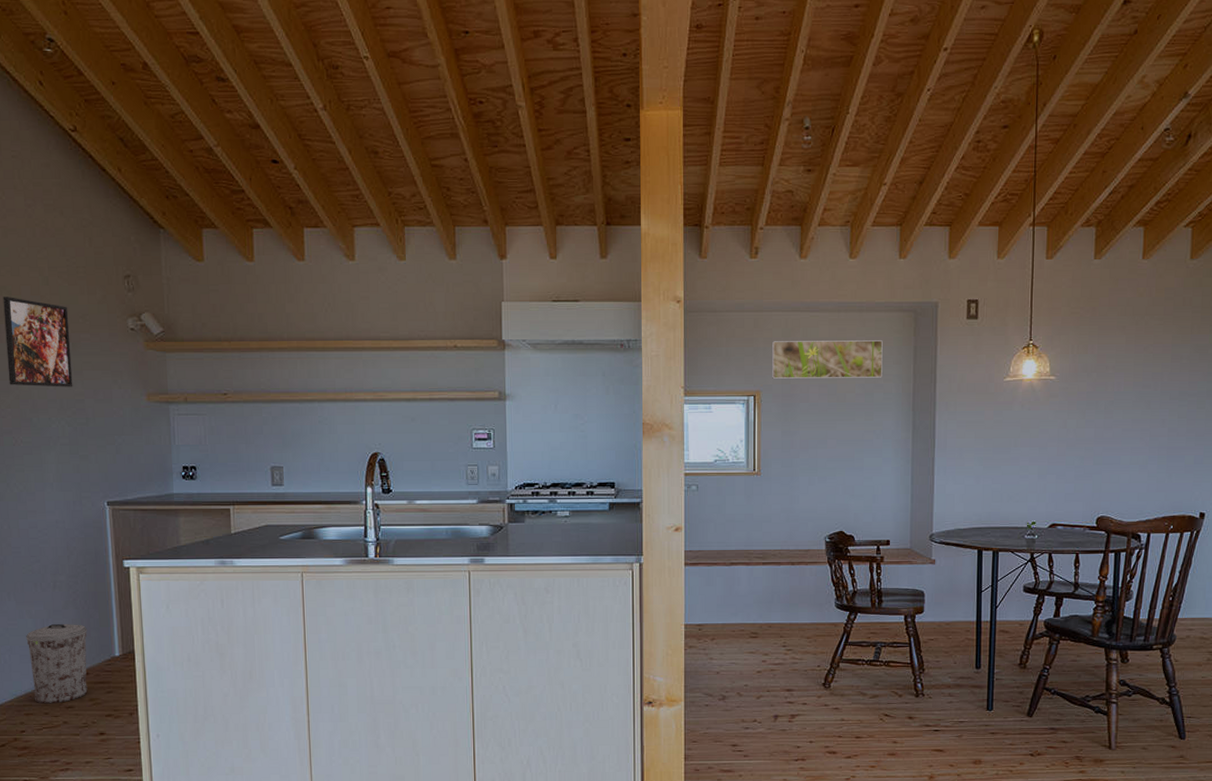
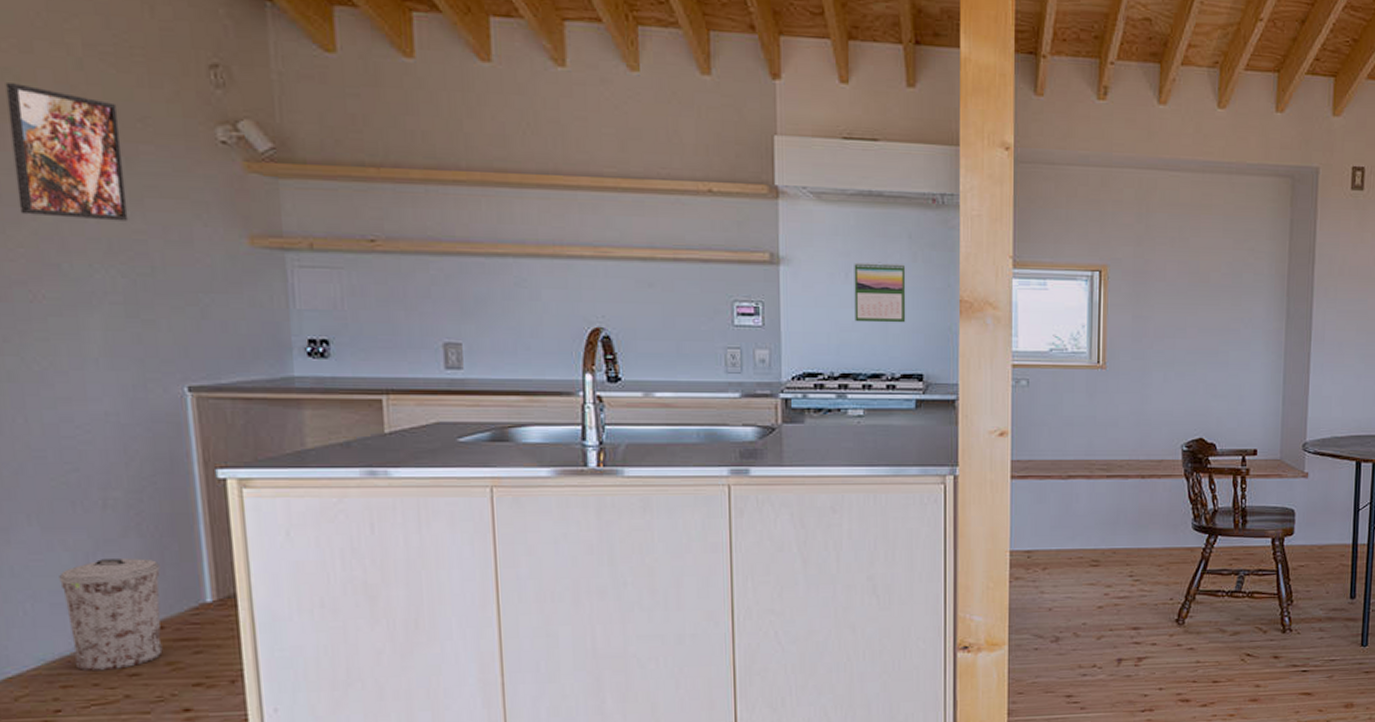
calendar: none [561,395,601,443] -> present [854,262,906,323]
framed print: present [772,340,883,379] -> none [1122,204,1254,255]

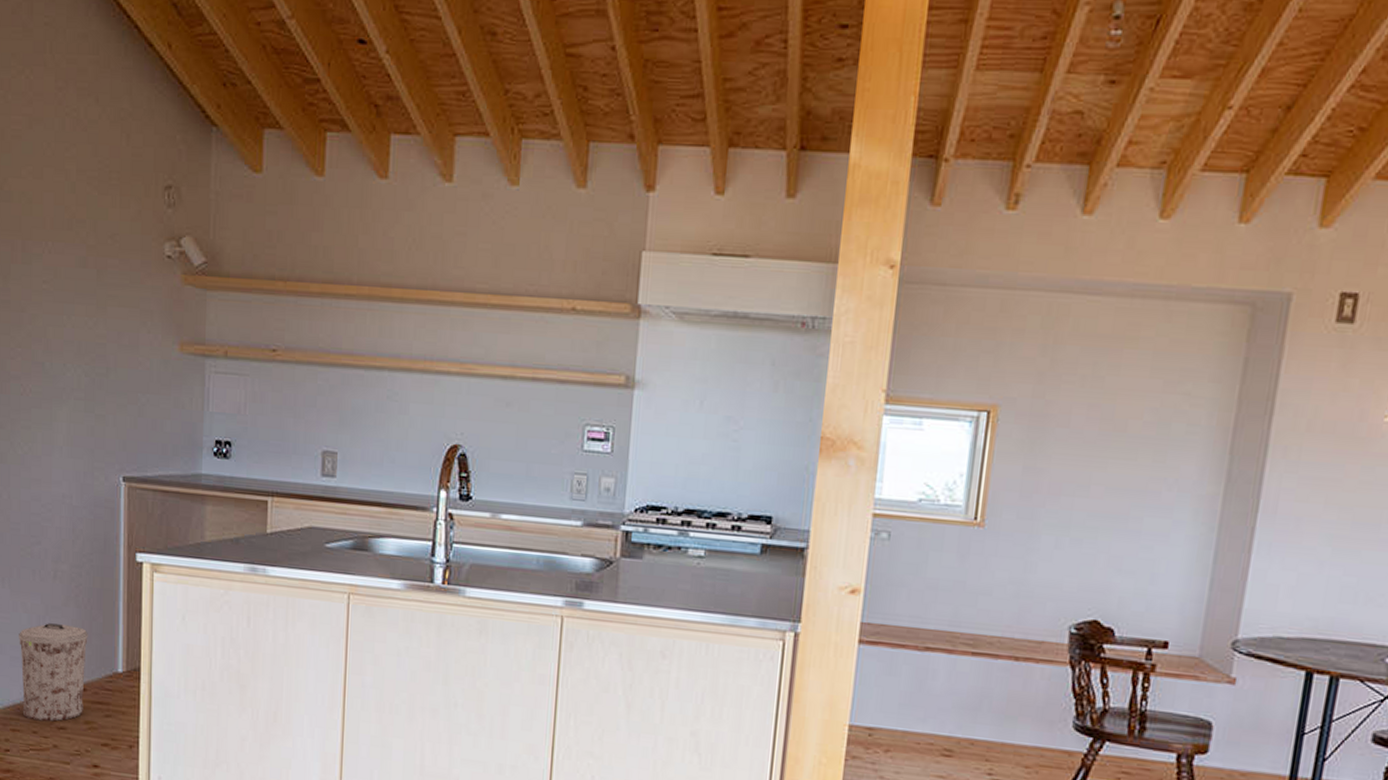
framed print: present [5,83,129,221] -> none [21,205,96,327]
calendar: present [854,262,906,323] -> none [705,390,765,459]

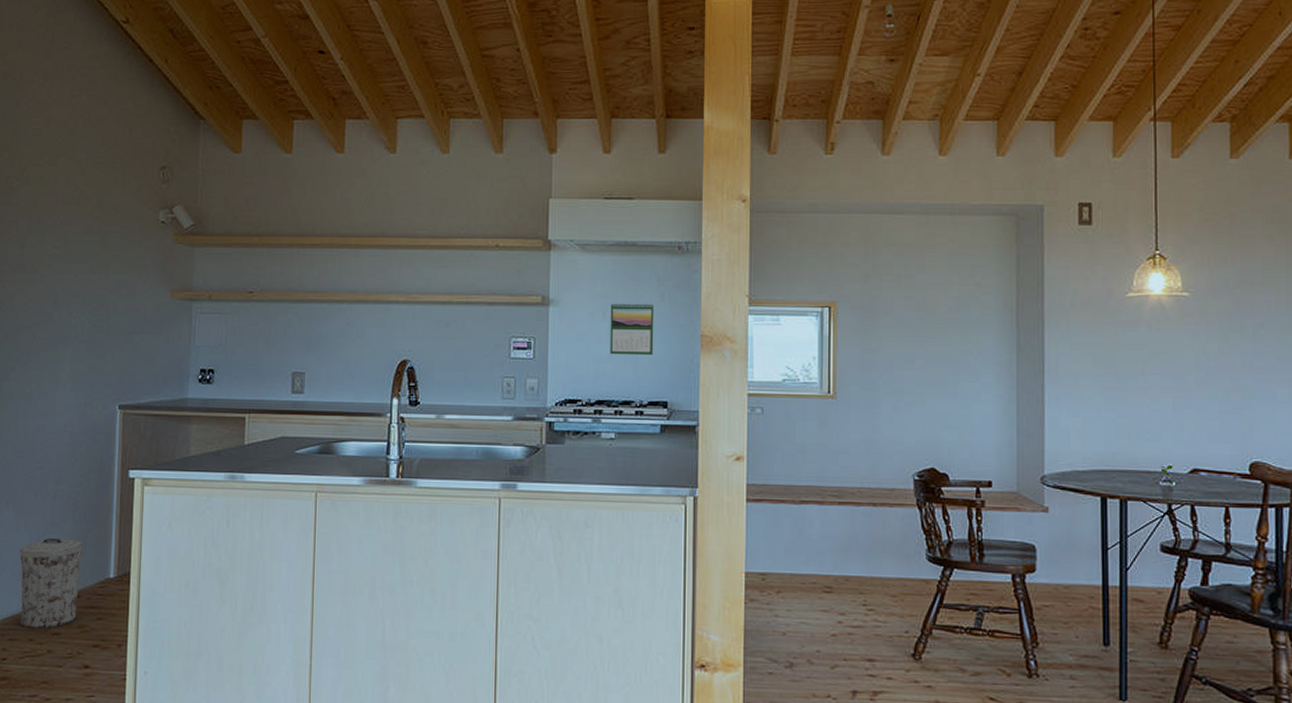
calendar: none [705,390,765,459] -> present [610,302,654,356]

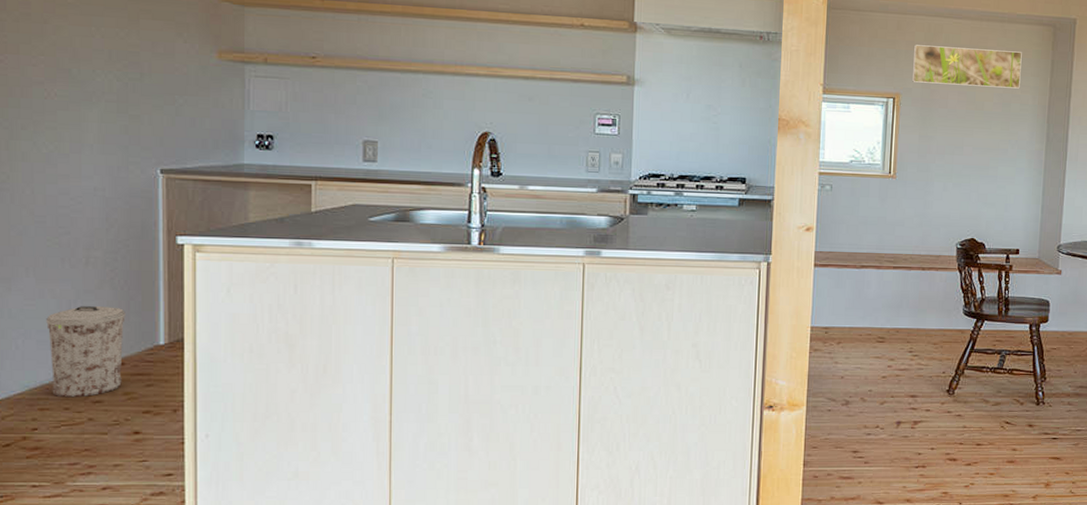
calendar: present [610,302,654,356] -> none [692,85,736,136]
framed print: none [850,246,979,290] -> present [912,45,1022,89]

